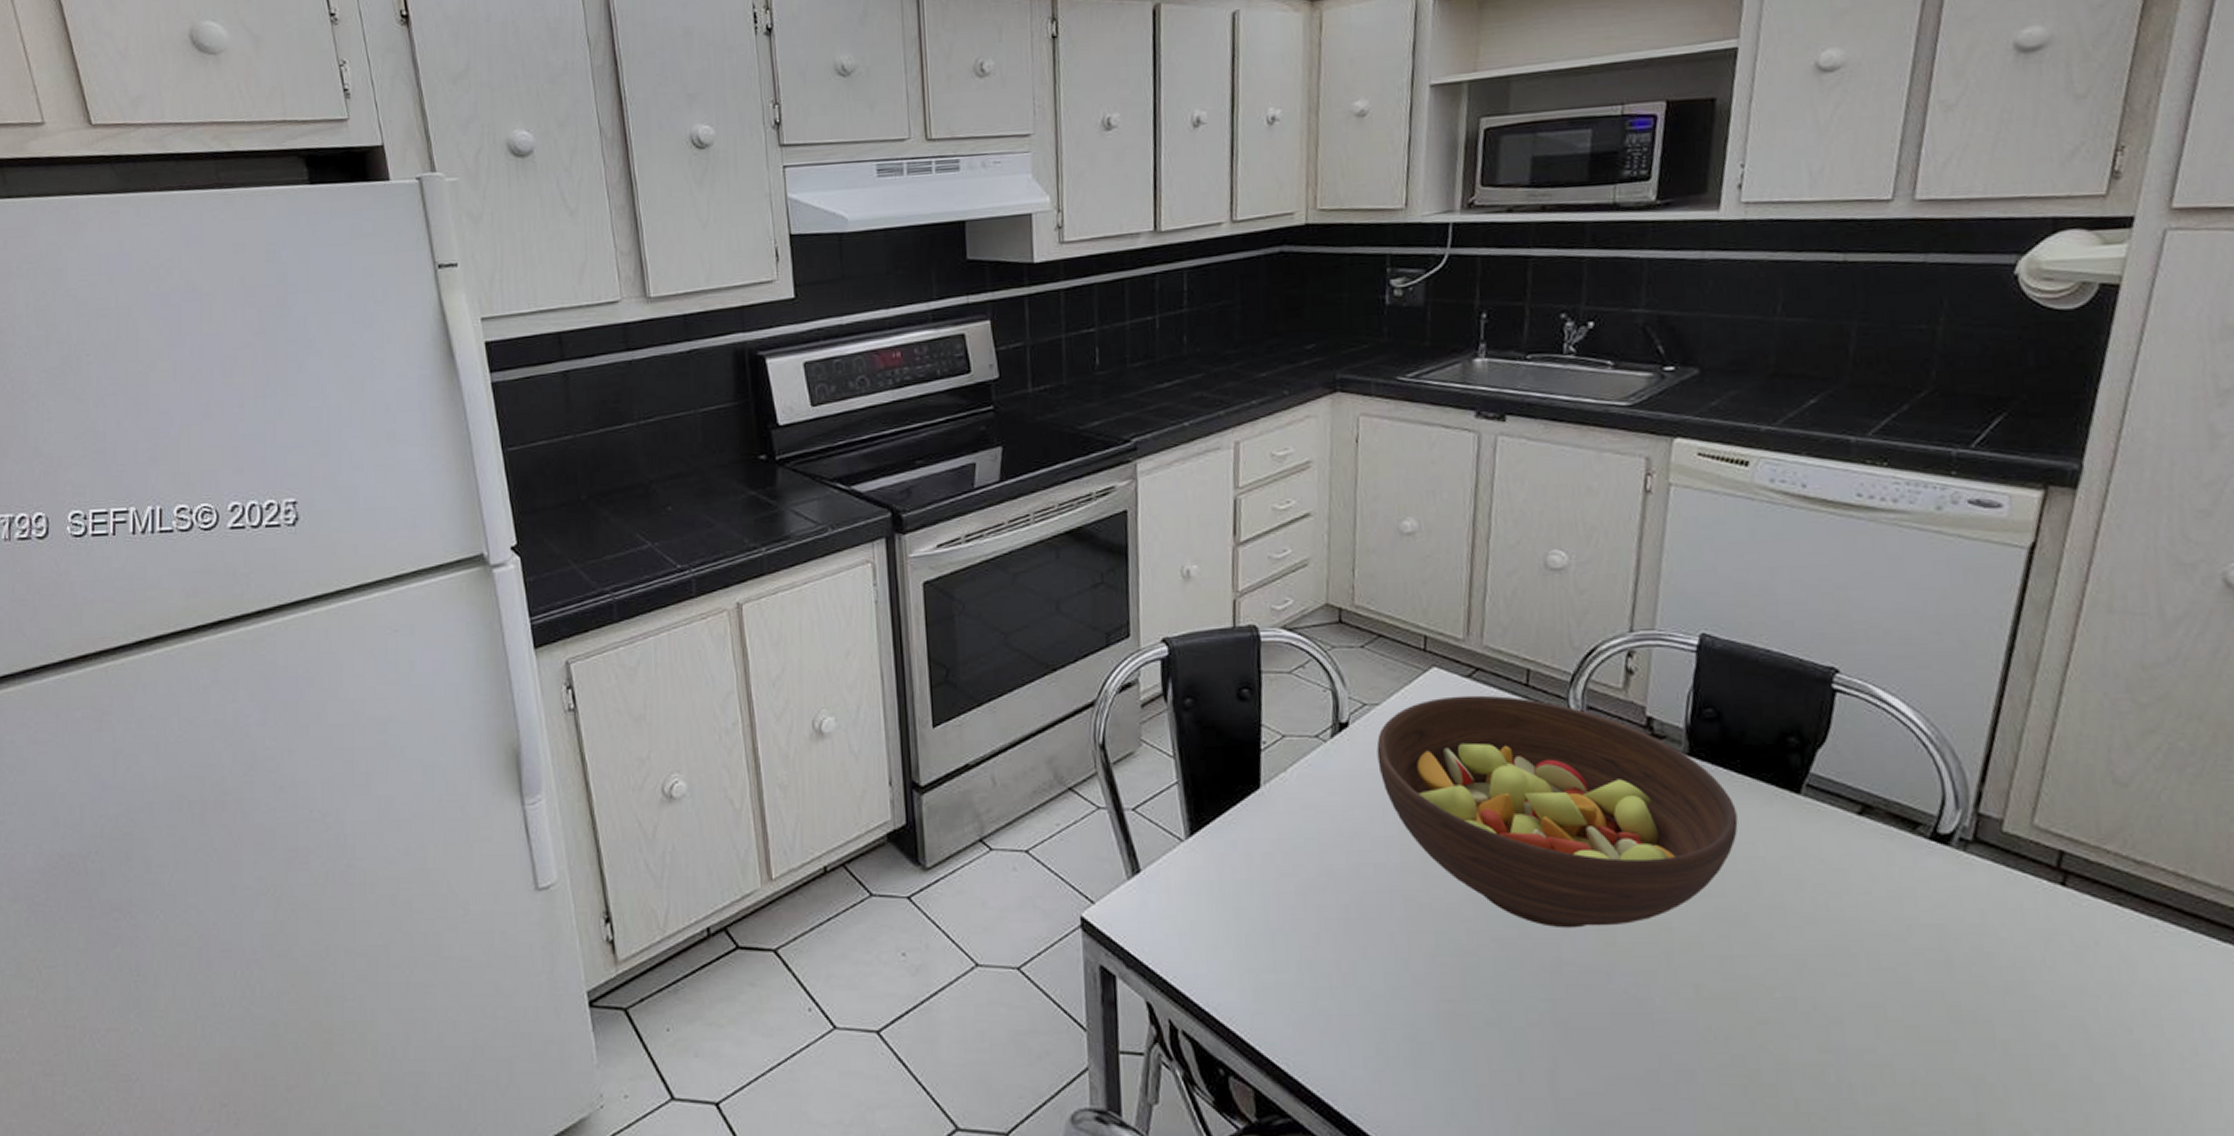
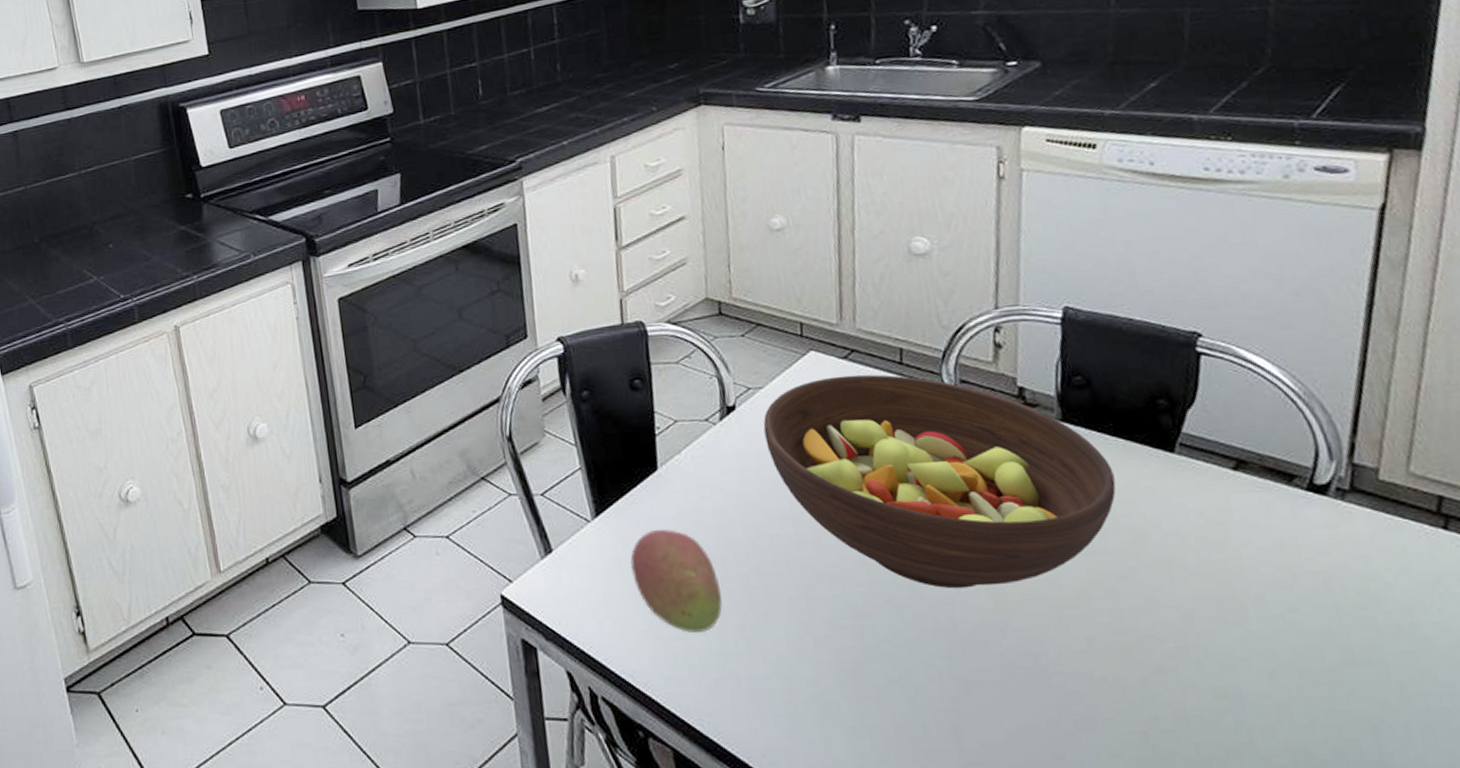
fruit: none [1223,853,1319,965] -> present [630,529,723,633]

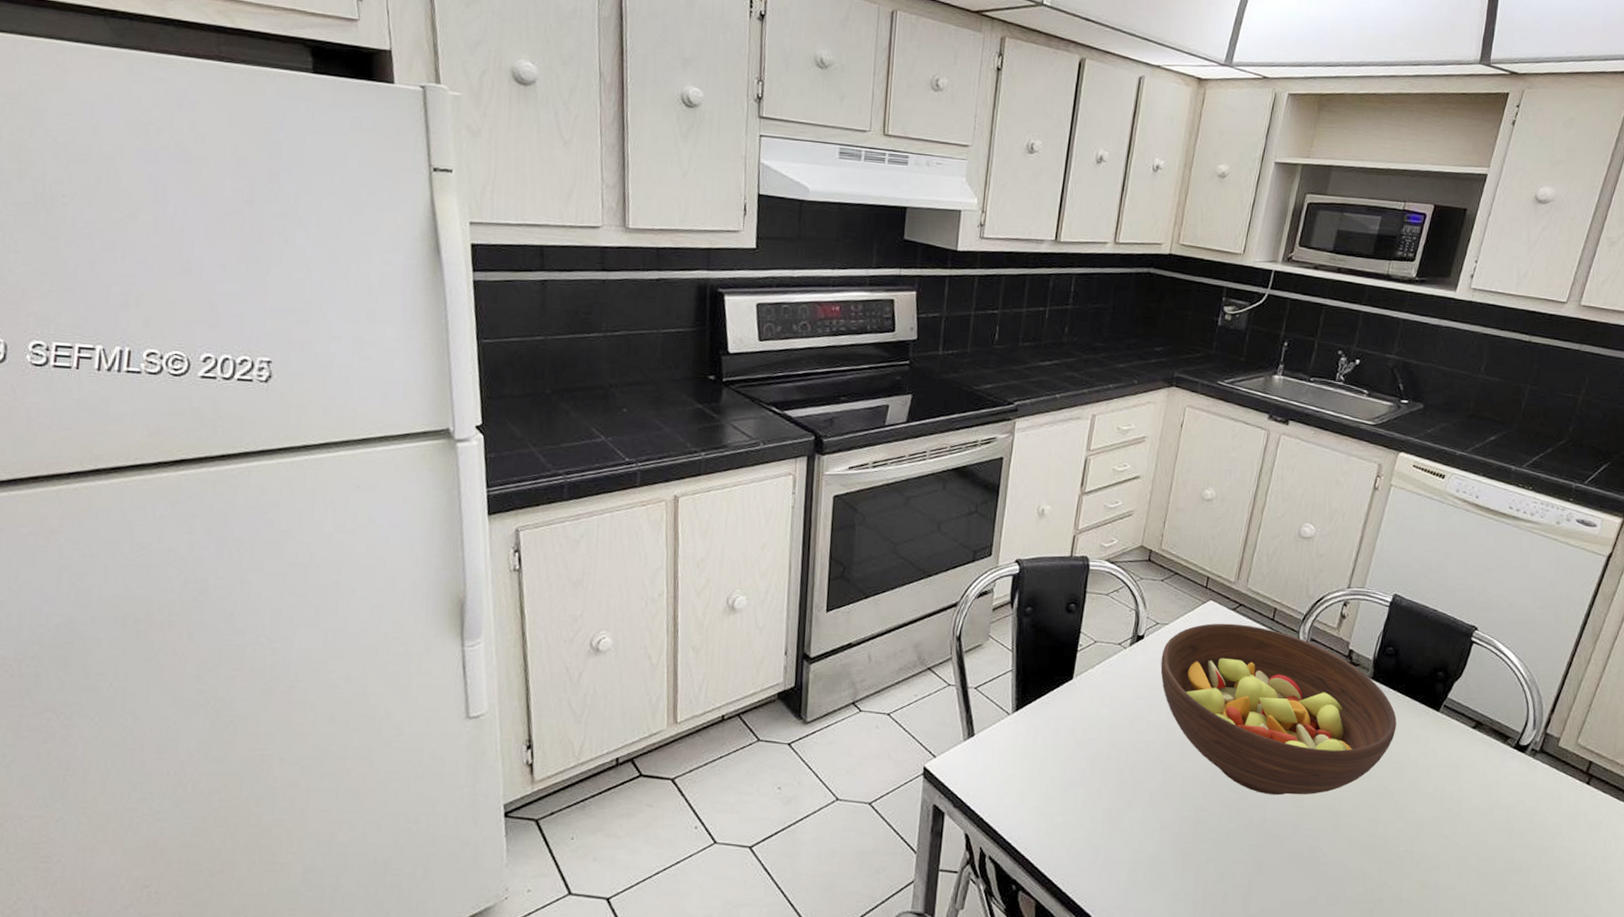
fruit: present [630,529,723,633] -> none [1034,727,1101,811]

